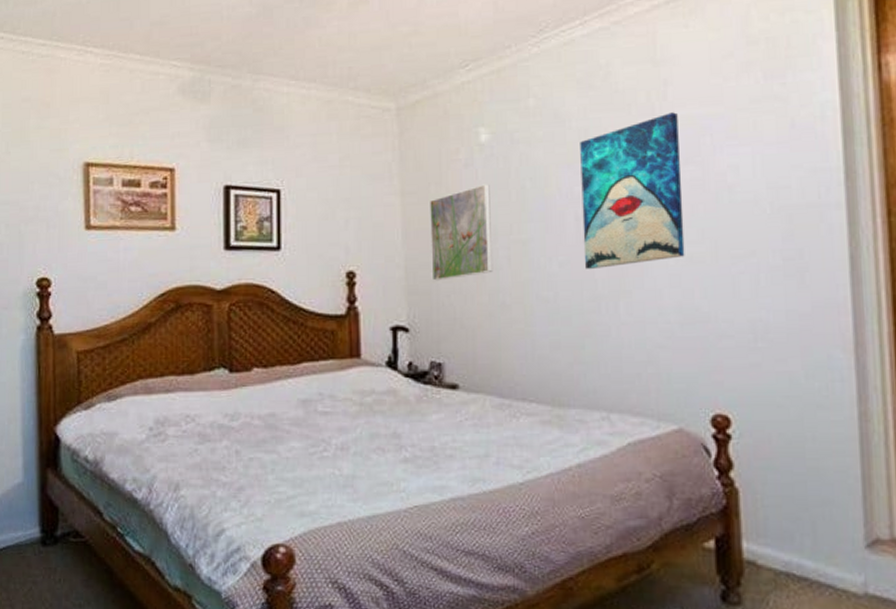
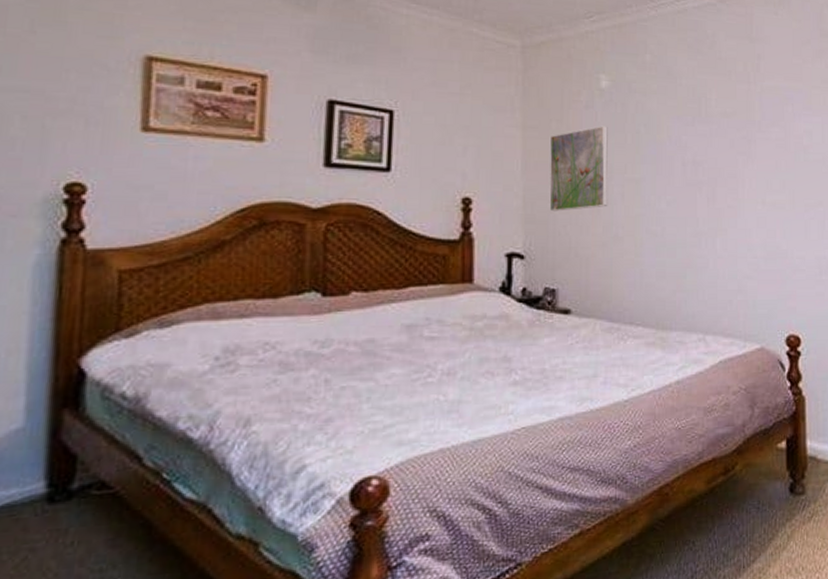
wall art: present [580,112,685,269] -> none [688,82,770,209]

